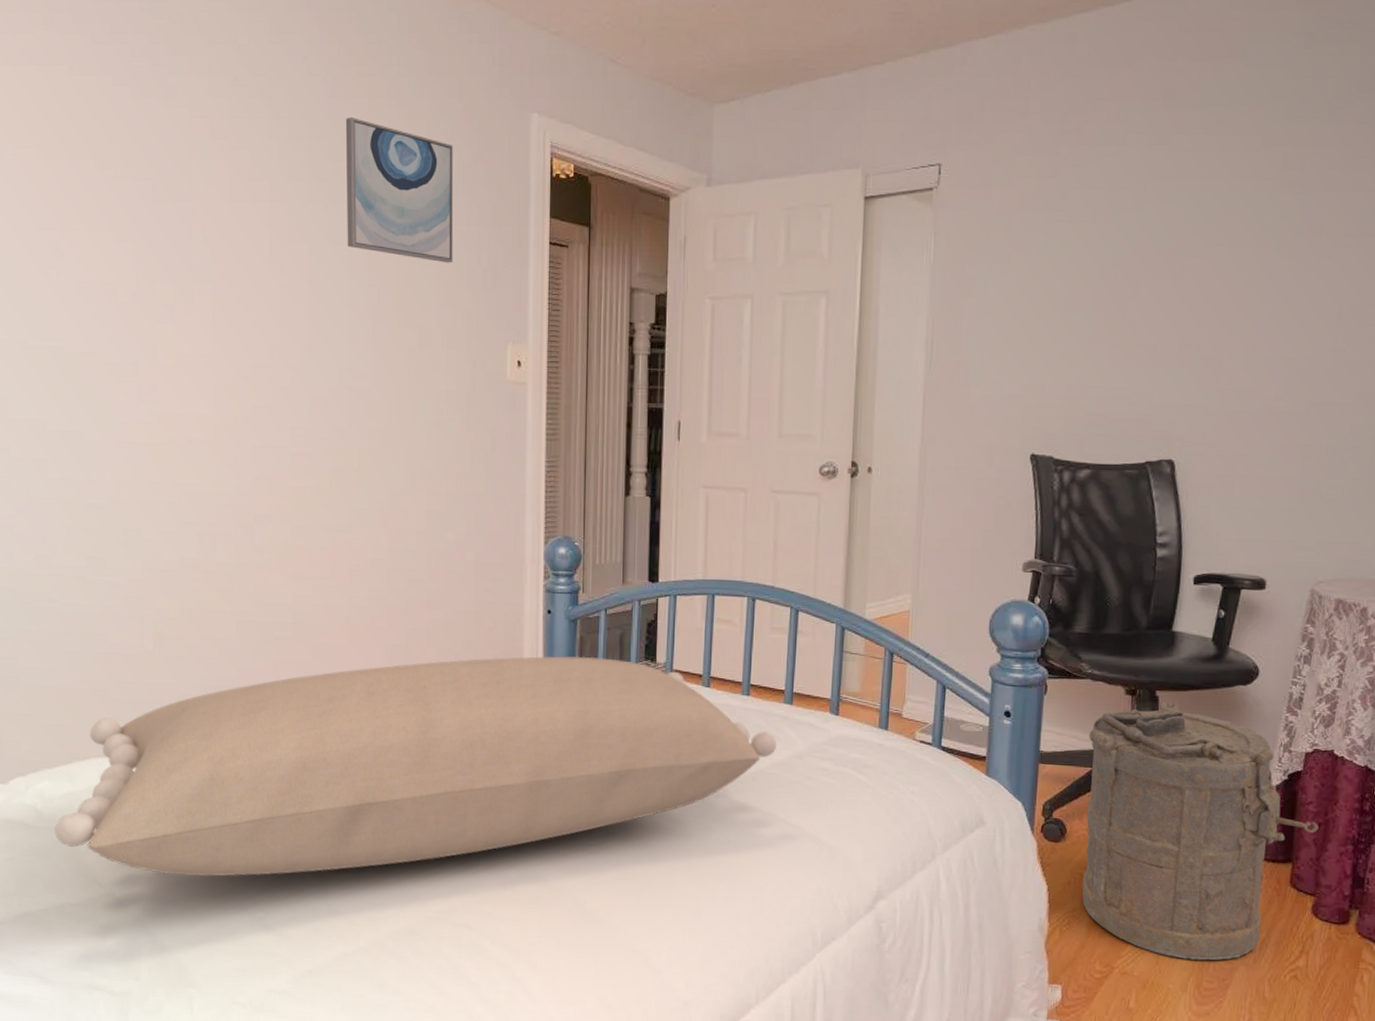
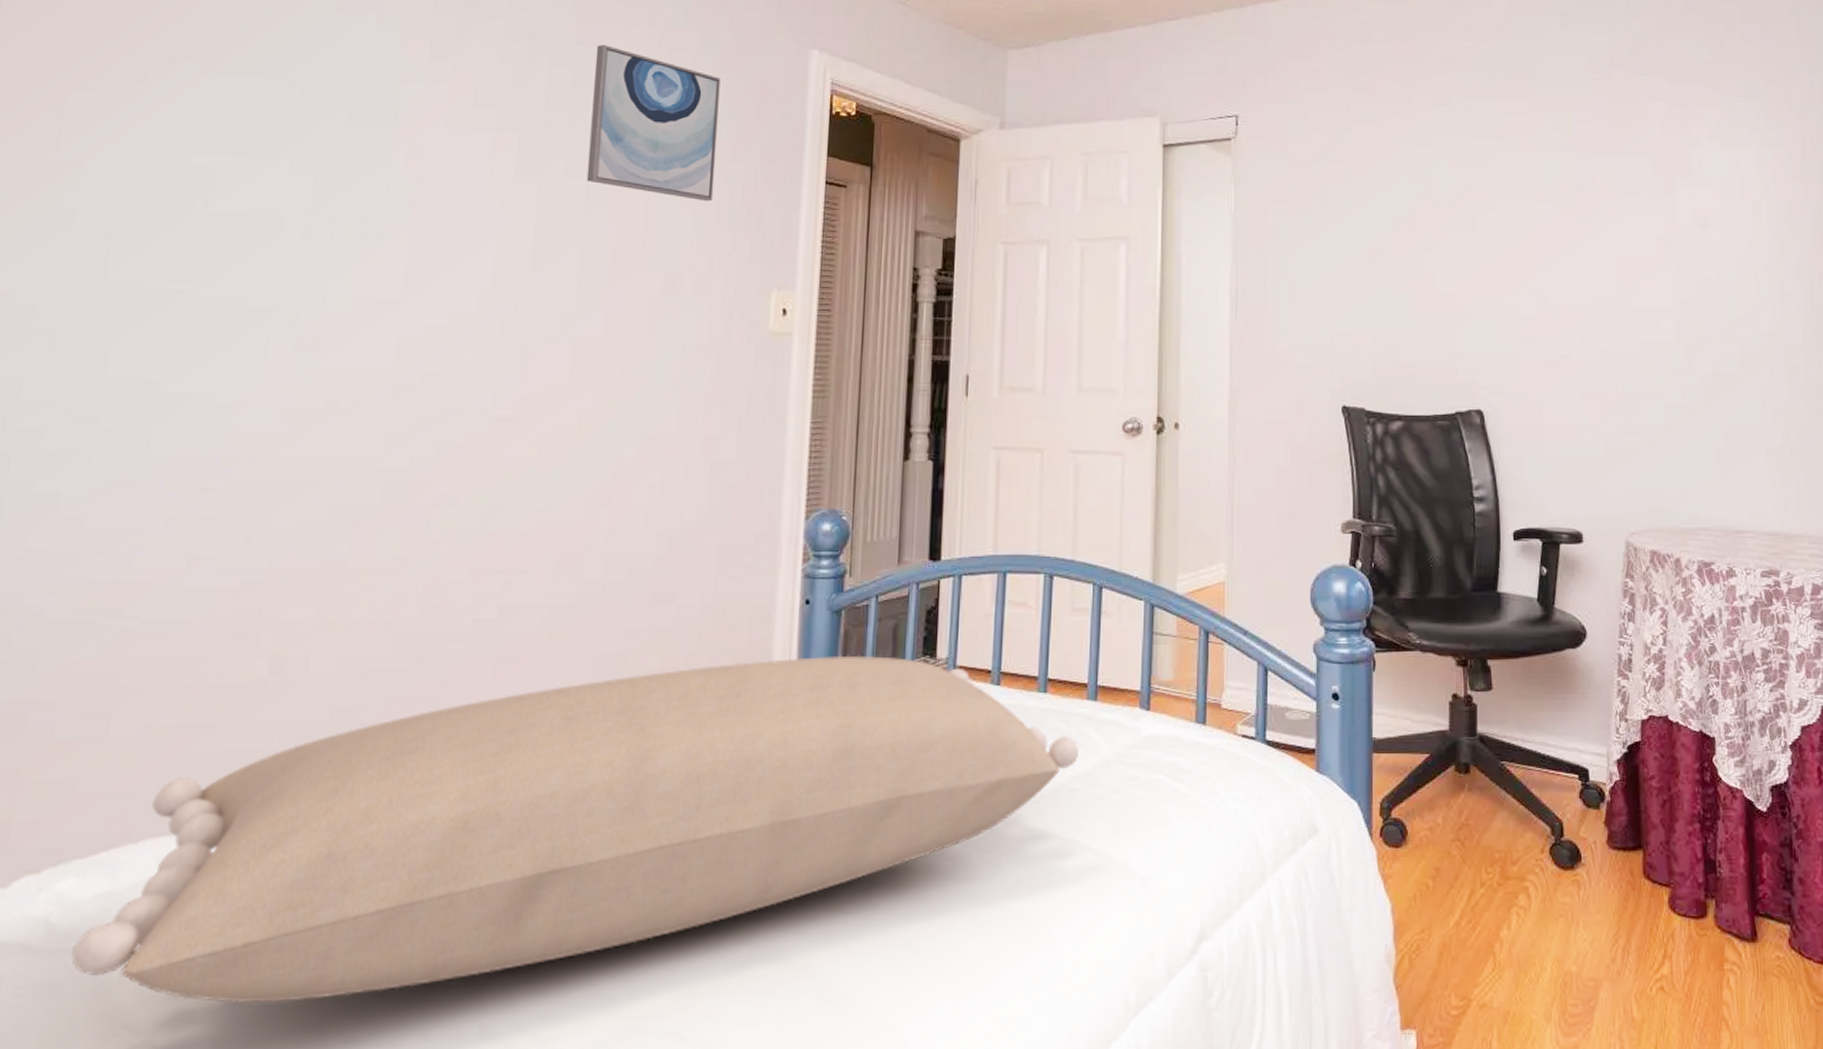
laundry hamper: present [1082,701,1318,961] -> none [1423,671,1664,981]

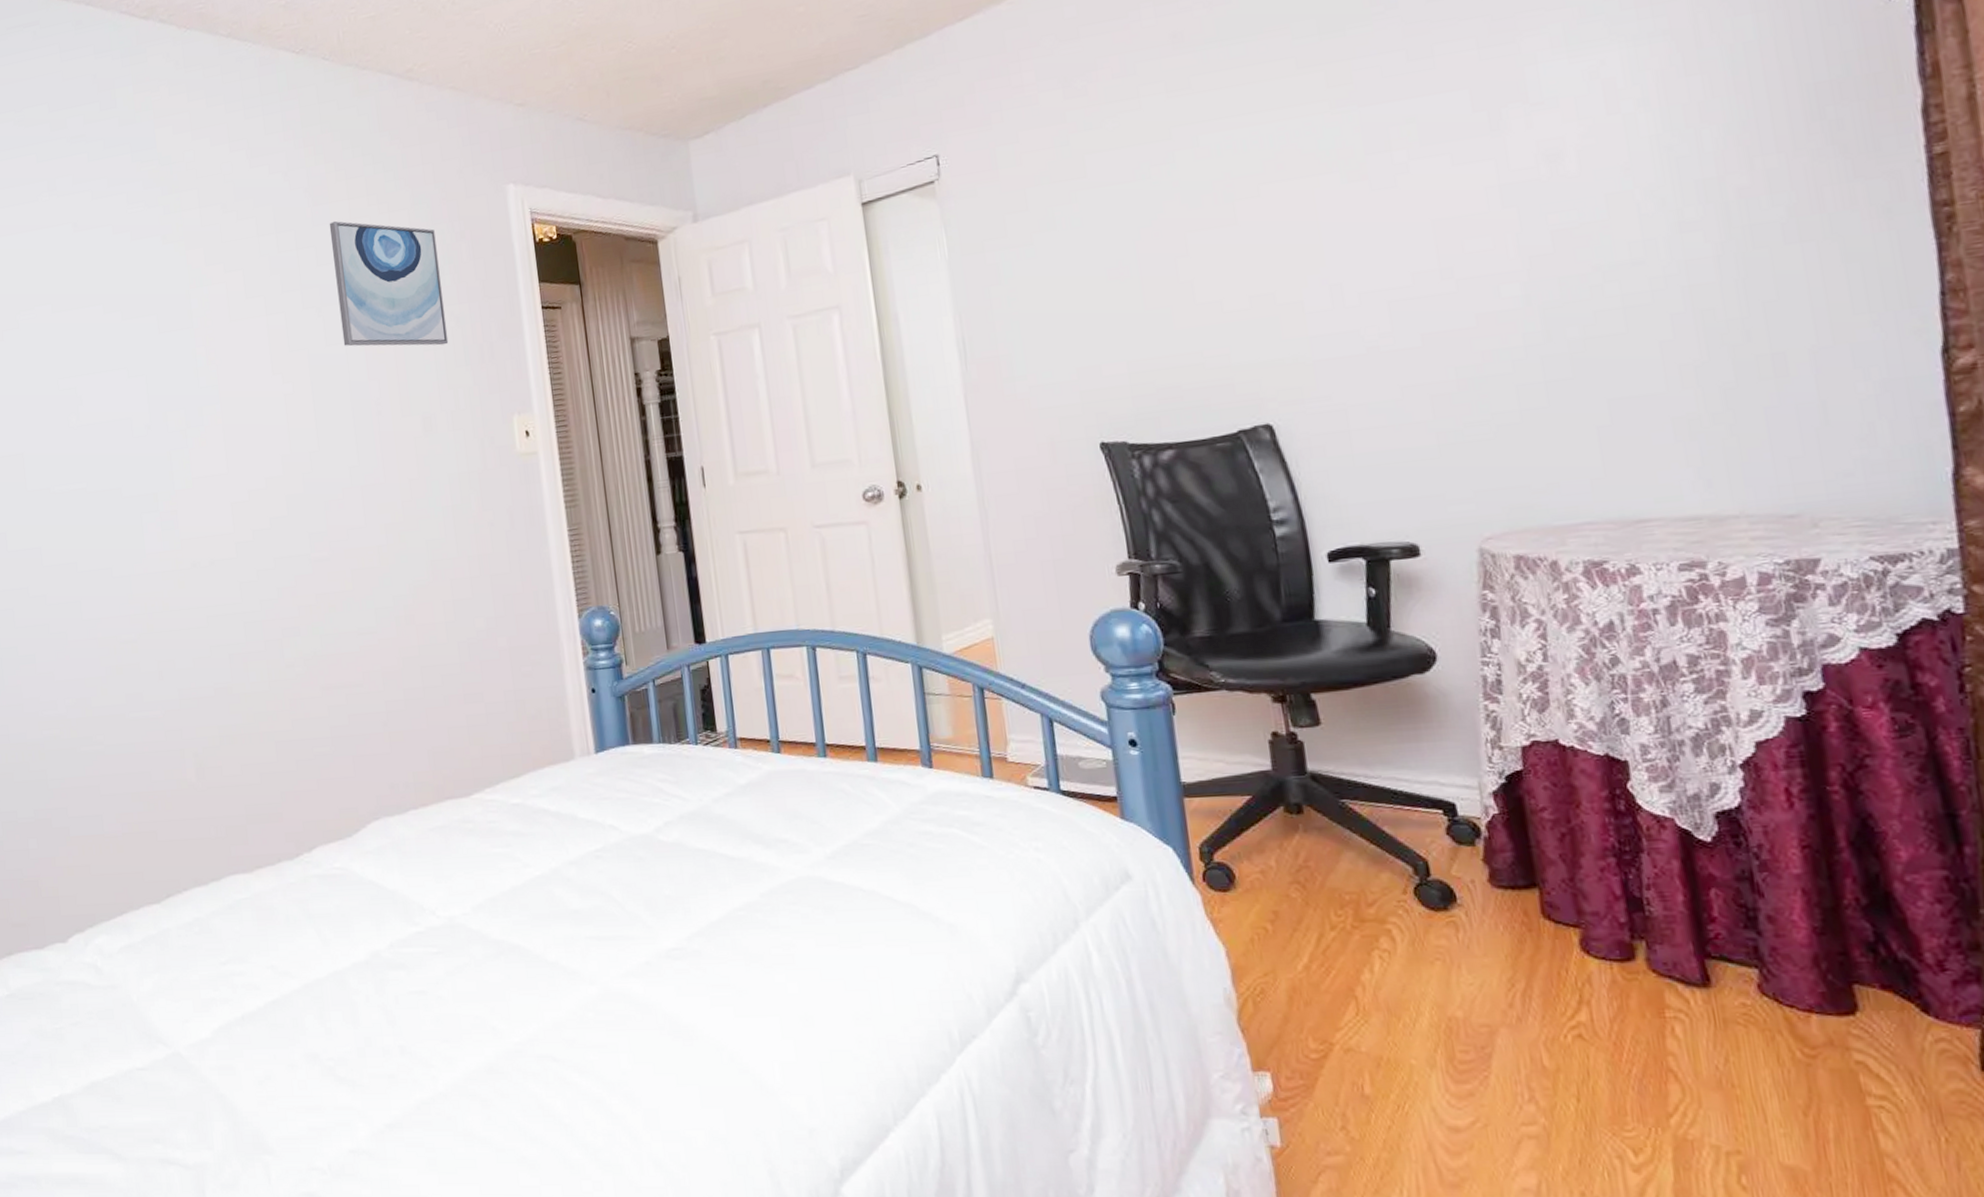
pillow: present [71,655,1080,1004] -> none [115,734,869,1027]

